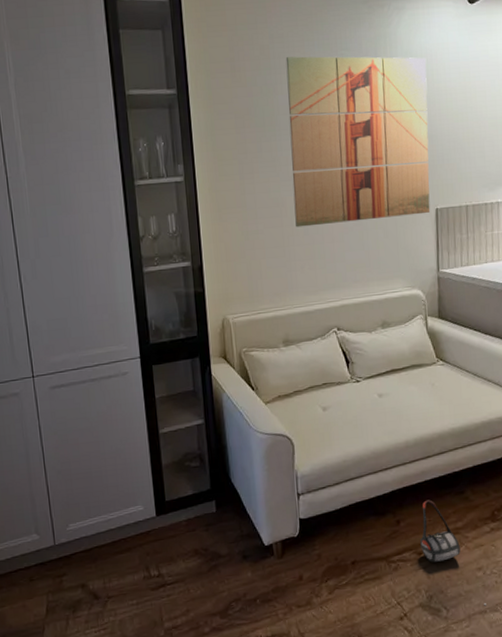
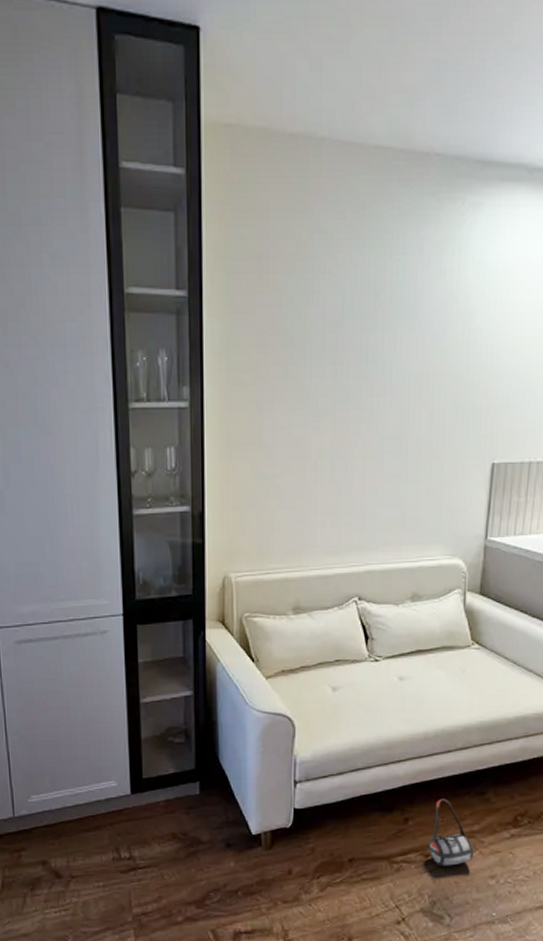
wall art: present [285,56,431,228] -> none [320,259,503,474]

